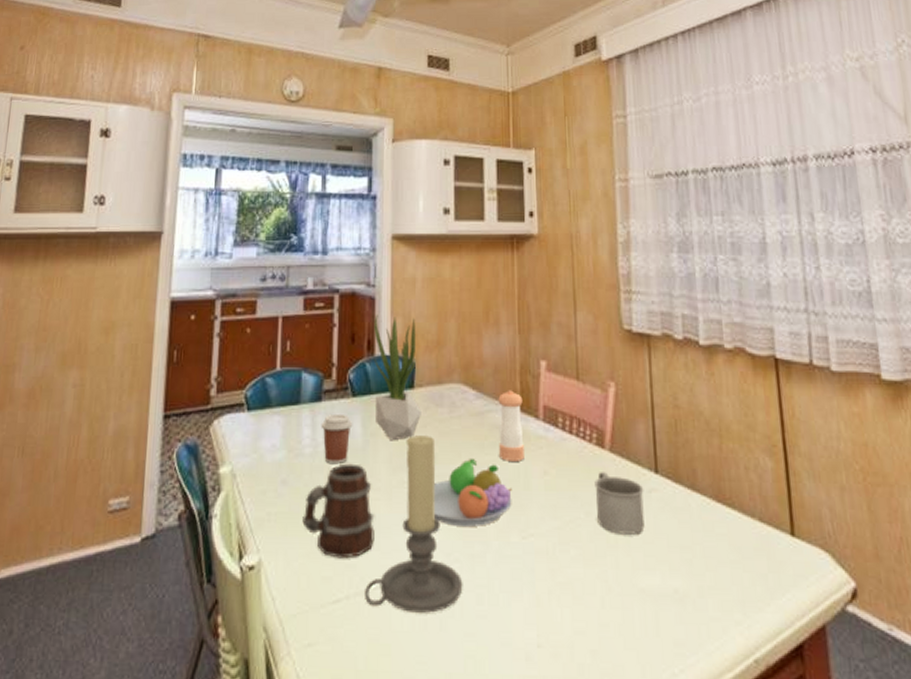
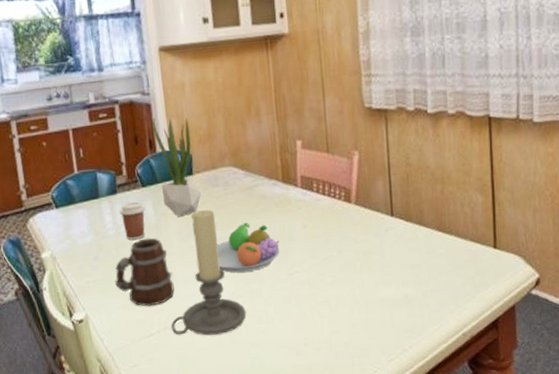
pepper shaker: present [498,390,524,461] -> none [263,167,288,222]
mug: present [594,472,645,535] -> none [344,220,383,263]

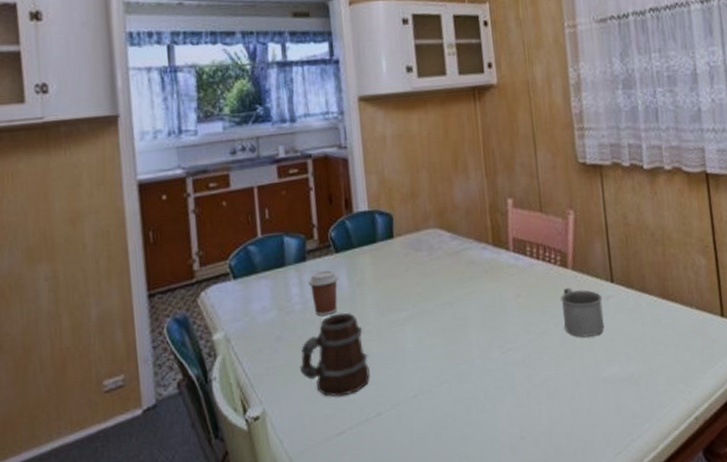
potted plant: present [152,117,201,218] -> none [349,173,403,288]
candle holder: present [171,210,246,336] -> none [366,278,453,432]
fruit bowl: present [216,223,280,273] -> none [419,293,491,353]
mug: none [344,220,383,263] -> present [561,287,605,337]

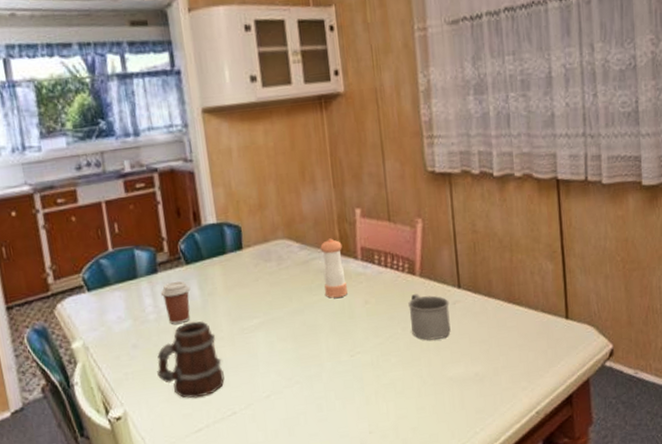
pepper shaker: none [472,228,499,291] -> present [320,238,348,298]

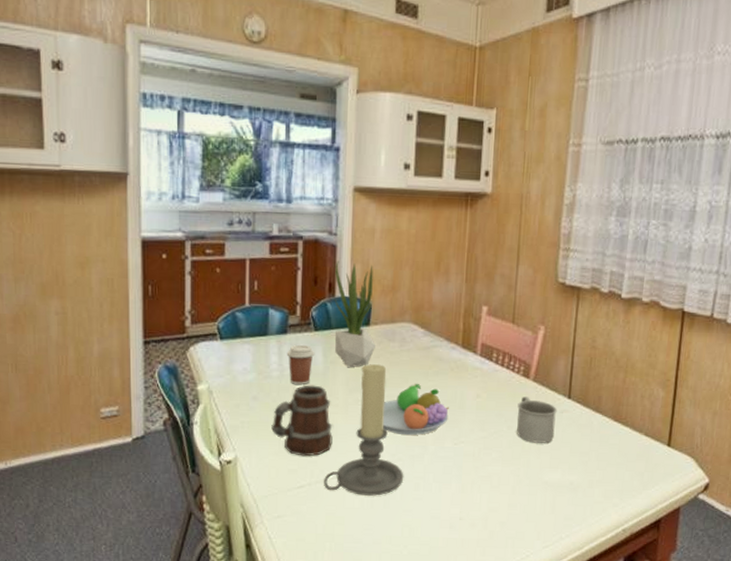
potted plant: none [196,186,252,297] -> present [334,260,375,368]
candle holder: none [222,287,305,429] -> present [324,364,404,496]
fruit bowl: none [270,301,340,357] -> present [382,384,449,435]
pepper shaker: present [320,238,348,298] -> none [440,330,464,387]

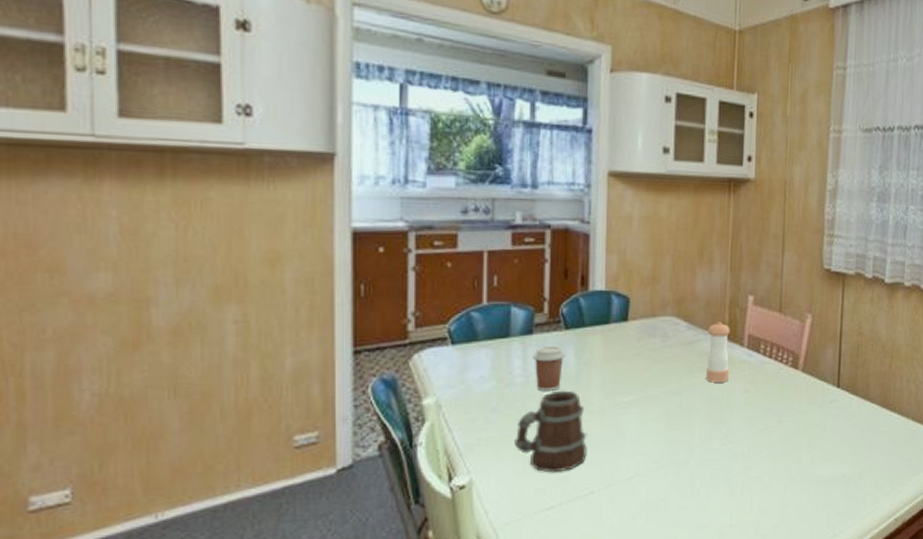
candle holder: present [324,364,404,496] -> none [577,363,668,511]
potted plant: present [334,260,375,368] -> none [587,250,635,369]
fruit bowl: present [382,384,449,435] -> none [643,382,716,439]
pepper shaker: none [440,330,464,387] -> present [706,322,730,383]
mug: present [517,396,558,443] -> none [787,388,827,436]

